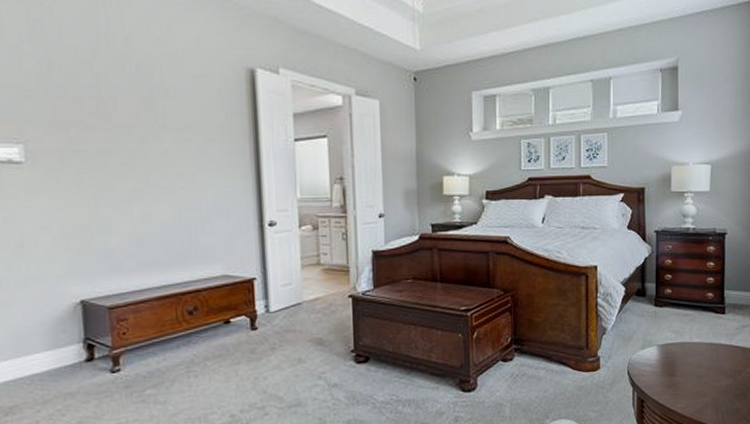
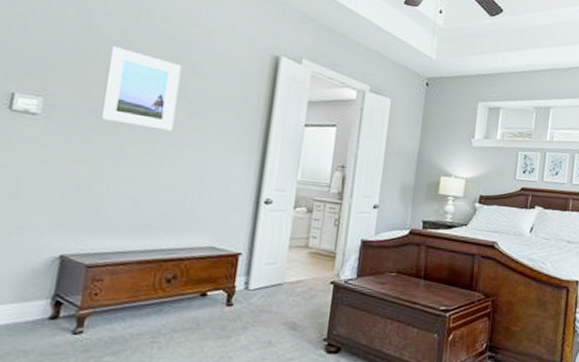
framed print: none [78,80,161,163] -> present [100,46,181,131]

